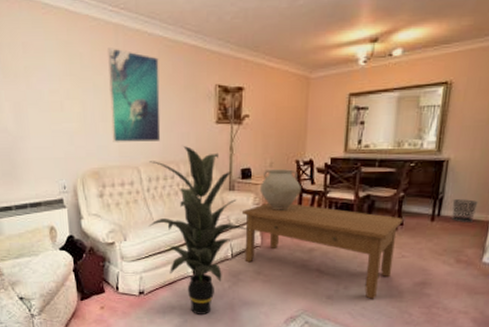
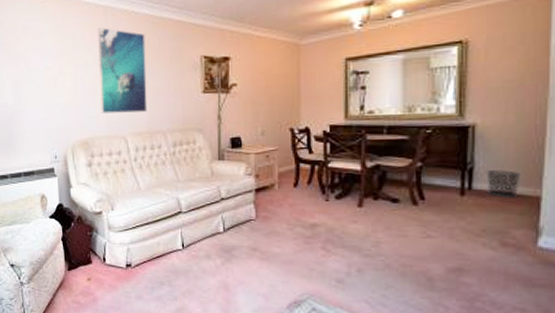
indoor plant: present [149,146,250,314] -> none [136,116,243,293]
coffee table: present [241,202,402,299] -> none [232,173,423,286]
ceramic pot: present [259,169,301,210] -> none [251,138,298,181]

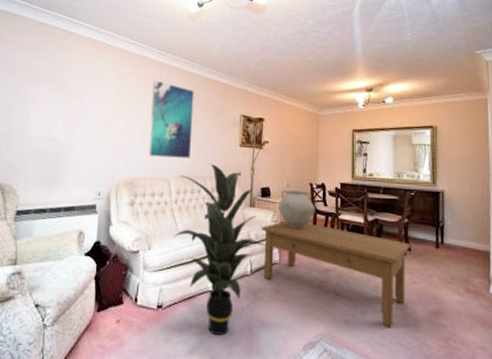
indoor plant: none [136,116,243,293] -> present [173,164,269,335]
coffee table: none [232,173,423,286] -> present [261,220,410,327]
ceramic pot: none [251,138,298,181] -> present [277,190,315,229]
waste bin: present [486,170,521,198] -> none [452,228,476,252]

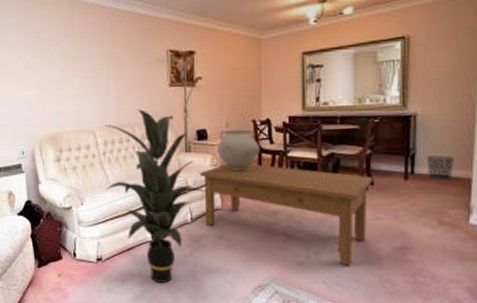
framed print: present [148,80,194,158] -> none [64,21,116,108]
waste bin: none [452,228,476,252] -> present [426,155,455,180]

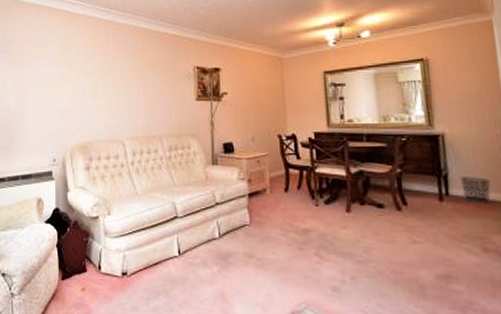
indoor plant: present [104,109,210,283] -> none [133,121,237,304]
coffee table: present [199,163,372,266] -> none [226,177,406,294]
ceramic pot: present [216,129,260,171] -> none [243,144,287,186]

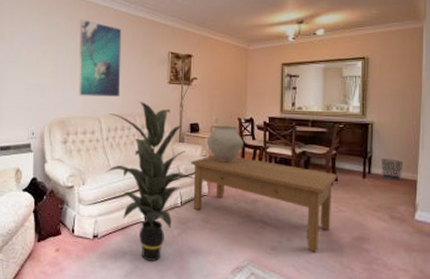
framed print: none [99,39,145,118] -> present [78,19,122,97]
indoor plant: none [133,121,237,304] -> present [106,102,198,261]
coffee table: none [226,177,406,294] -> present [190,155,337,252]
ceramic pot: none [243,144,287,186] -> present [206,125,243,162]

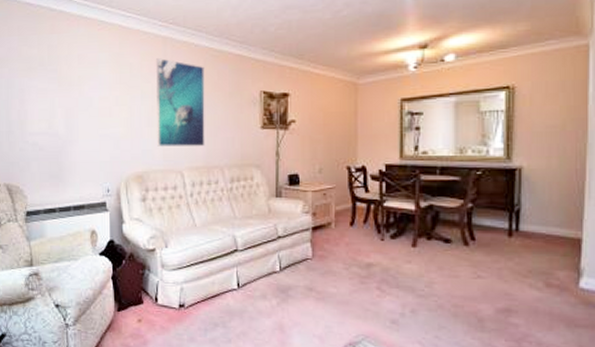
indoor plant: present [106,102,198,261] -> none [191,151,300,335]
coffee table: present [190,155,337,252] -> none [289,211,474,327]
ceramic pot: present [206,125,243,162] -> none [308,176,354,220]
waste bin: present [380,159,404,181] -> none [532,212,563,239]

